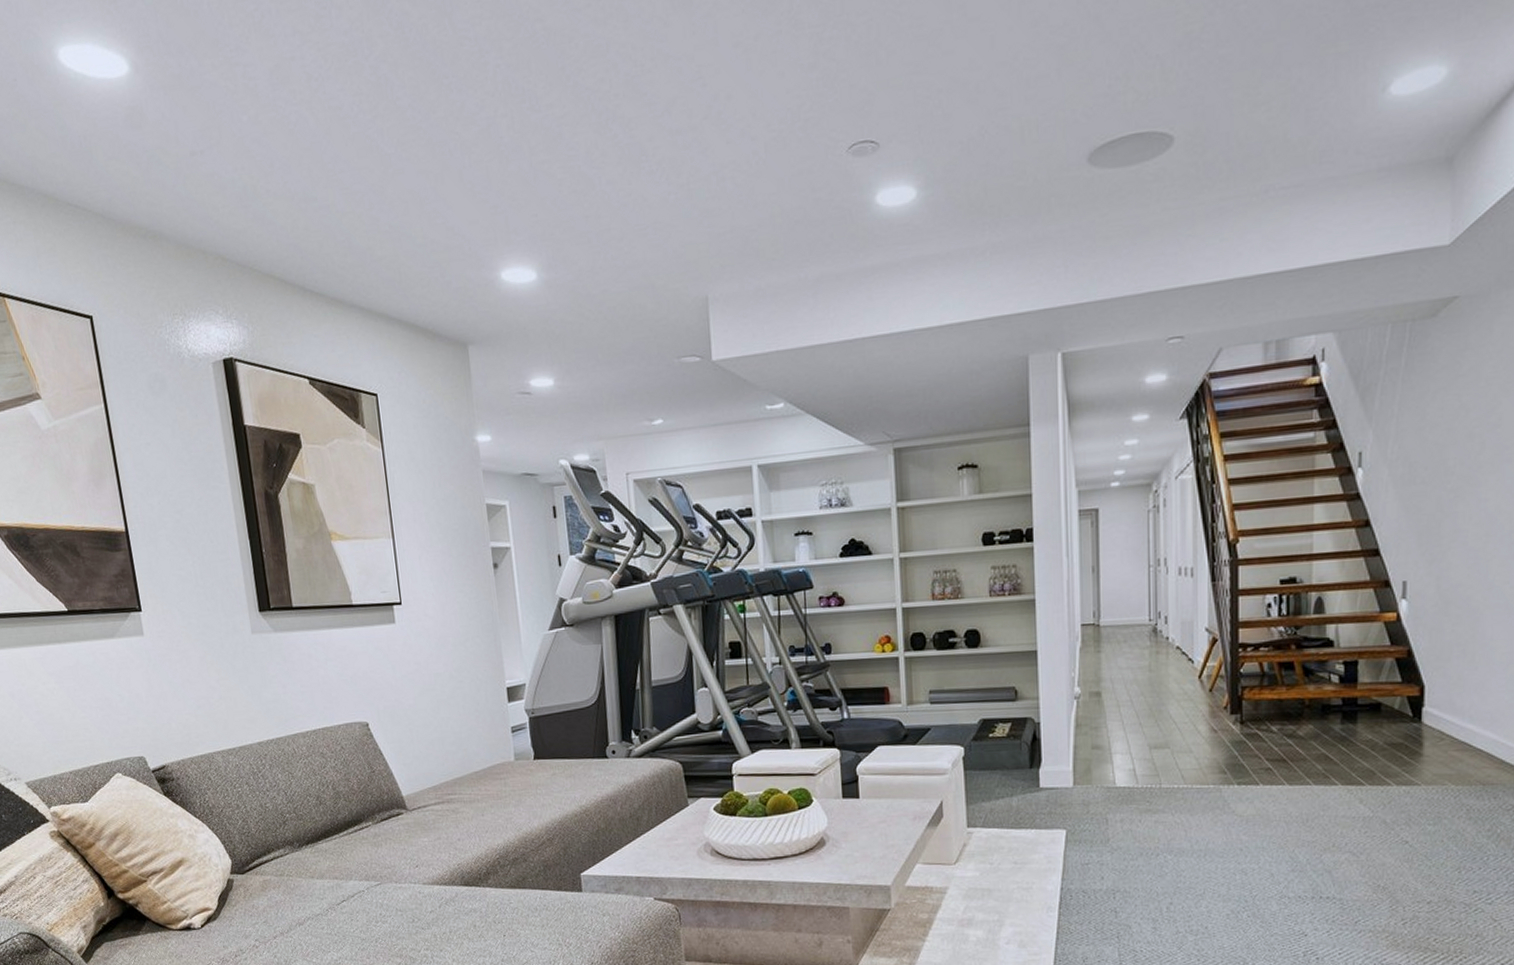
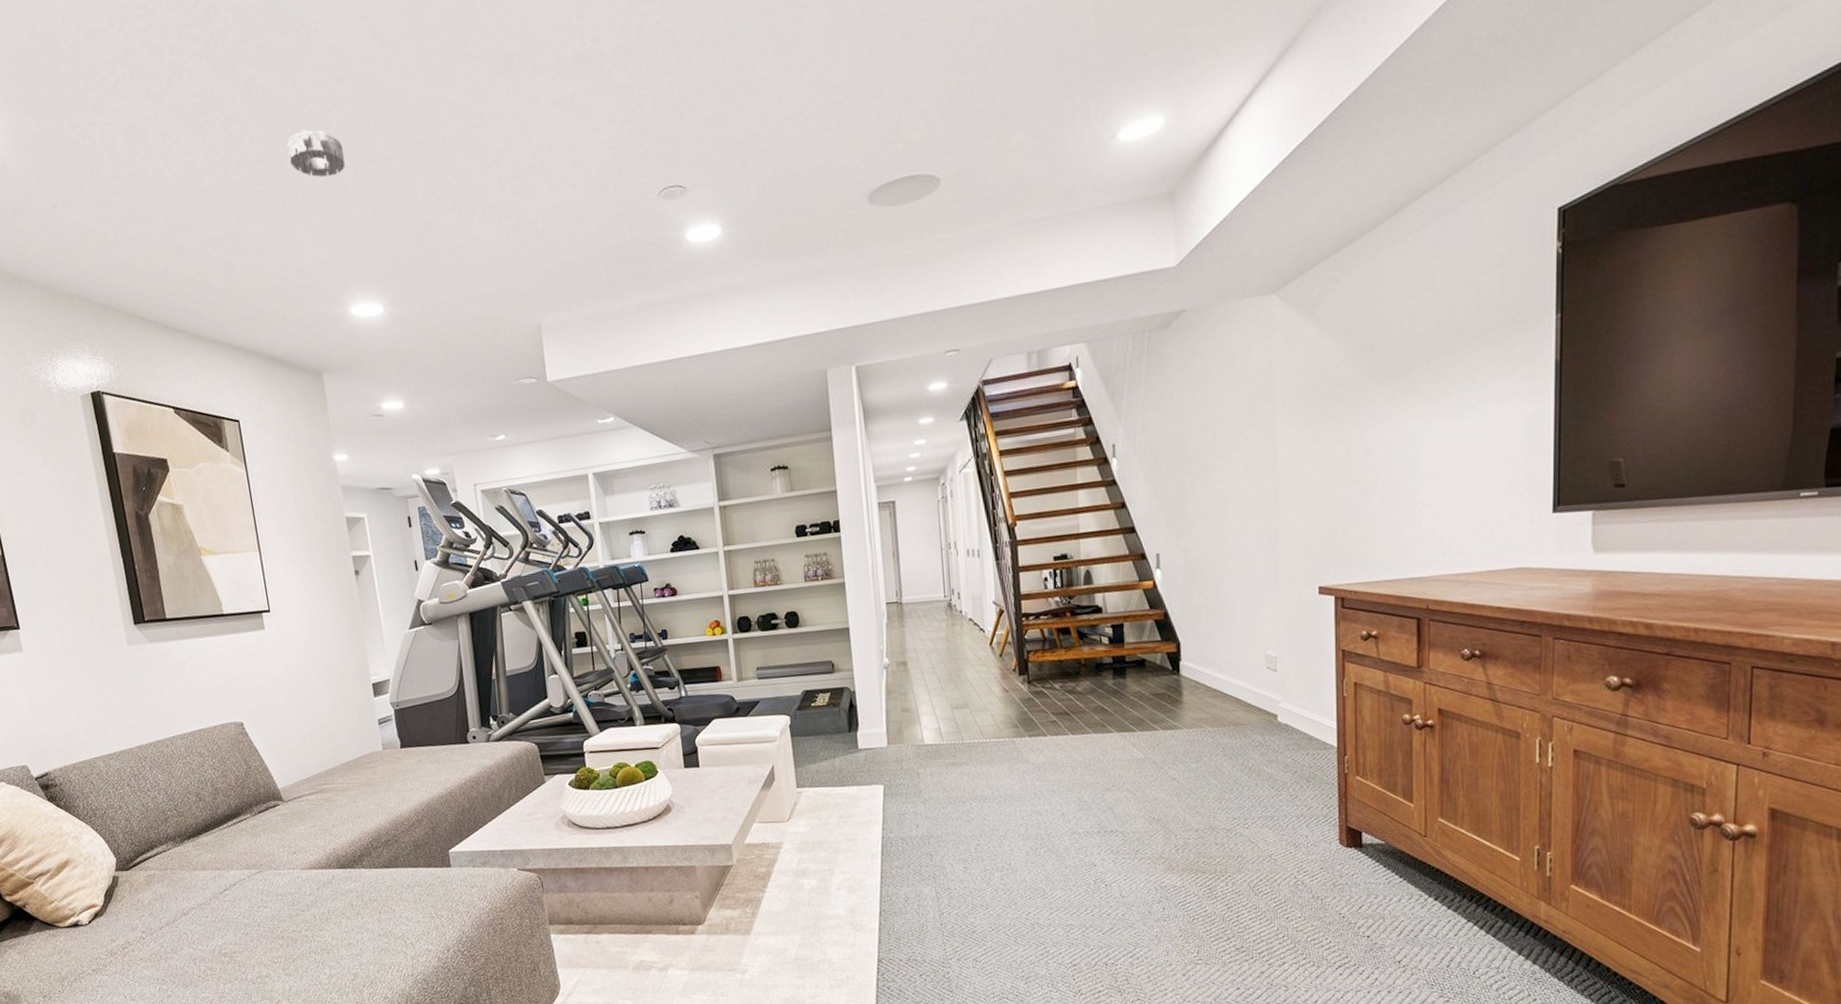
smoke detector: none [440,73,502,127] -> present [286,130,345,178]

